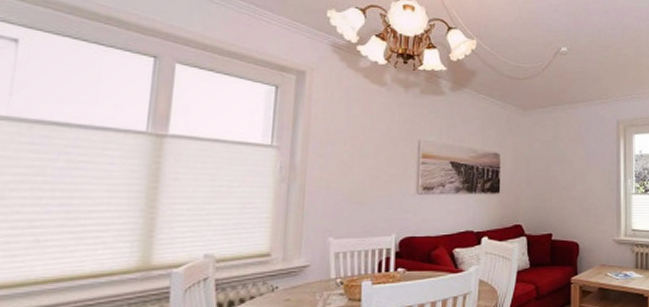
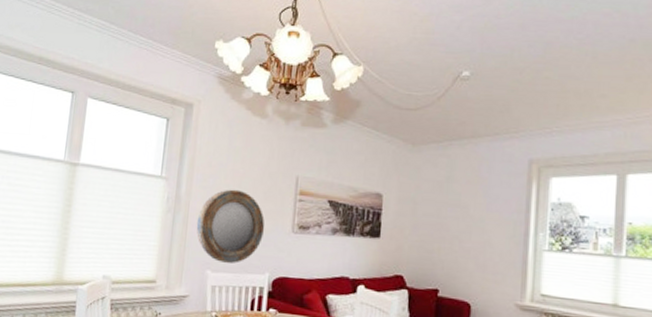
home mirror: none [314,155,389,228] -> present [196,189,265,264]

